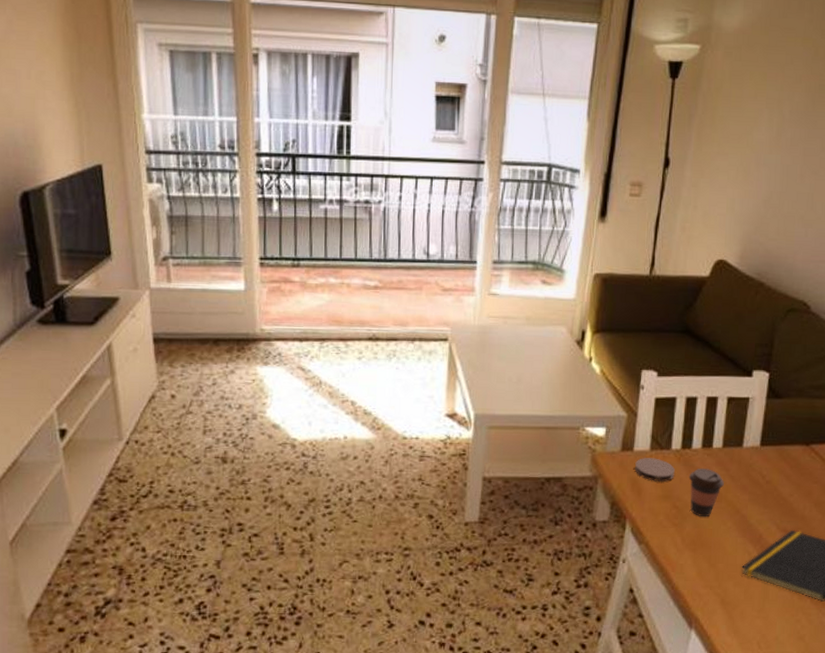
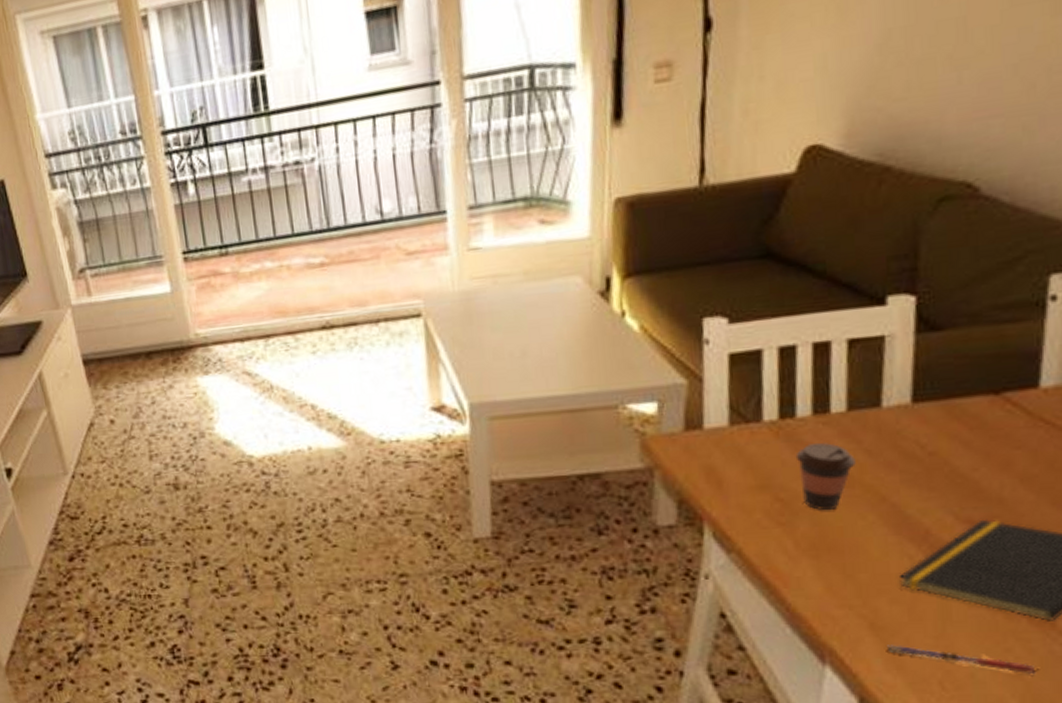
coaster: present [634,458,675,482] -> none [707,435,772,468]
pen: none [730,615,811,638] -> present [887,645,1035,675]

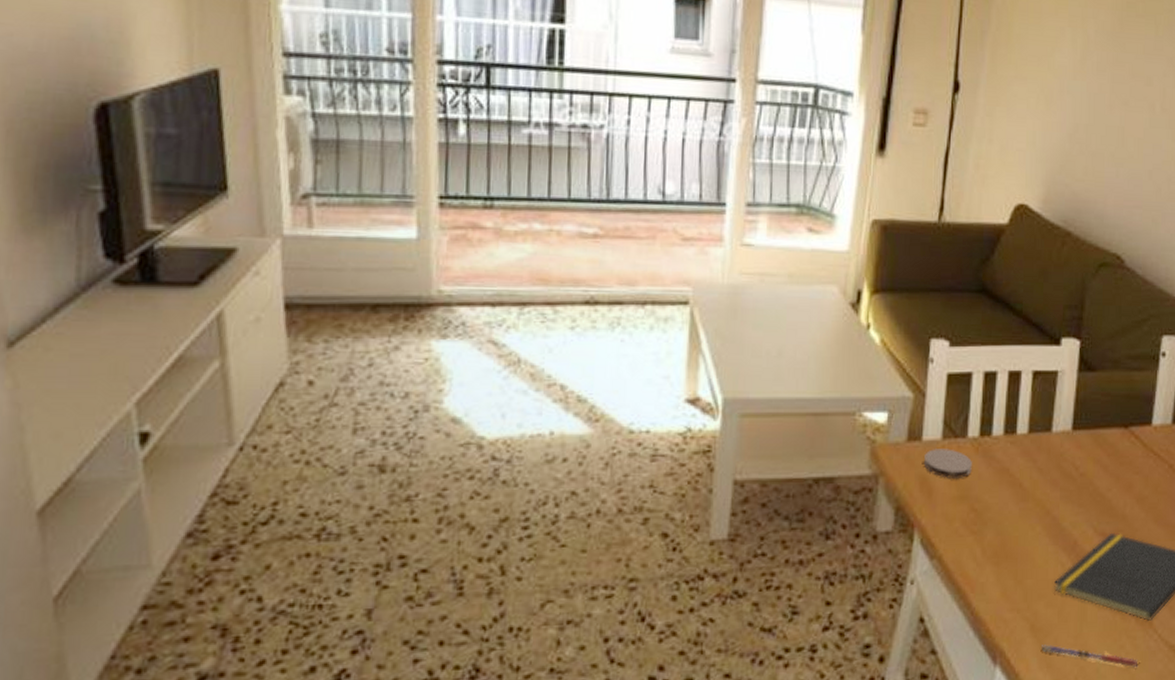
coaster: none [707,435,772,468] -> present [923,449,972,480]
coffee cup: present [795,442,856,511] -> none [989,459,1031,522]

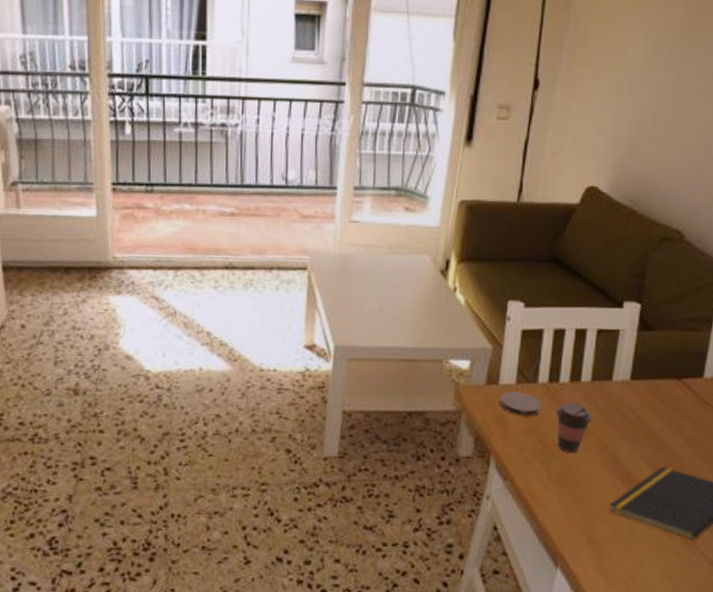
coffee cup: none [989,459,1031,522] -> present [555,402,593,453]
pen: present [1042,644,1137,668] -> none [597,554,681,578]

